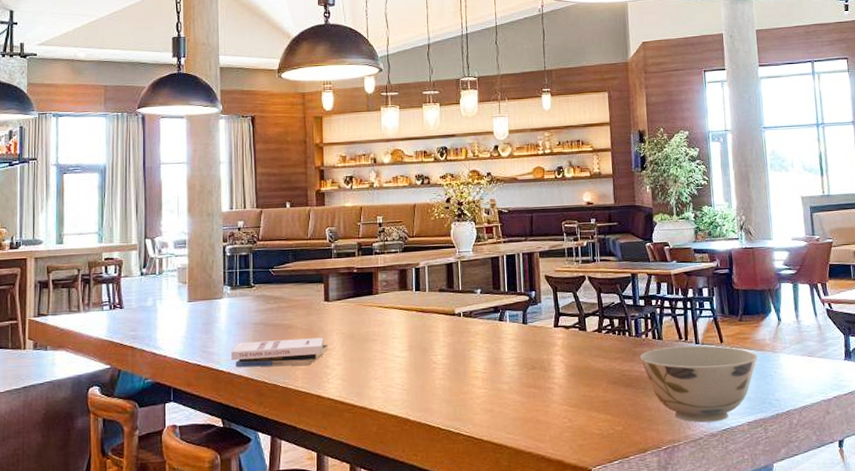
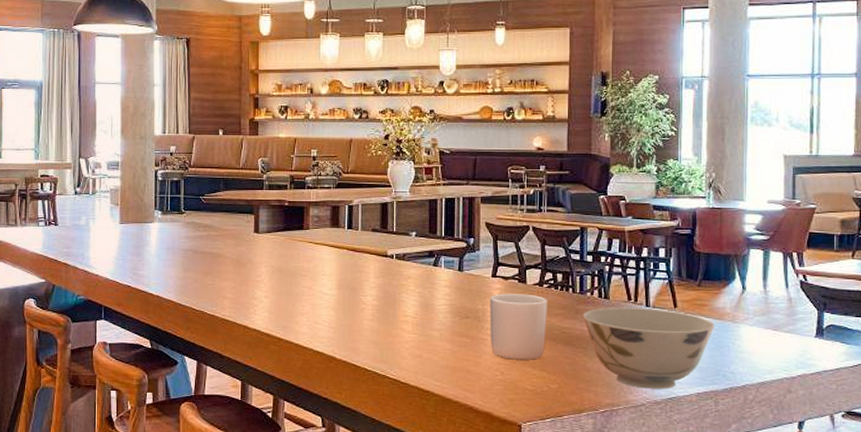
books: present [231,337,329,368] -> none [161,267,257,295]
mug: none [554,341,609,406] -> present [490,293,548,360]

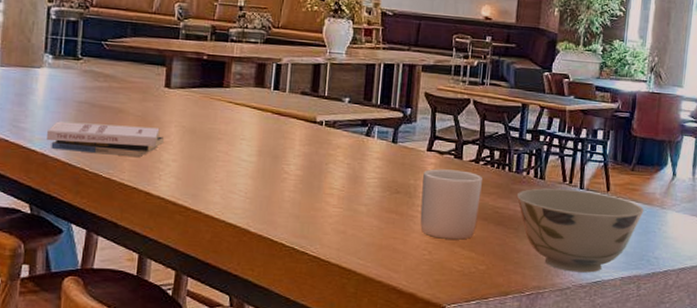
books: none [161,267,257,295] -> present [47,121,165,157]

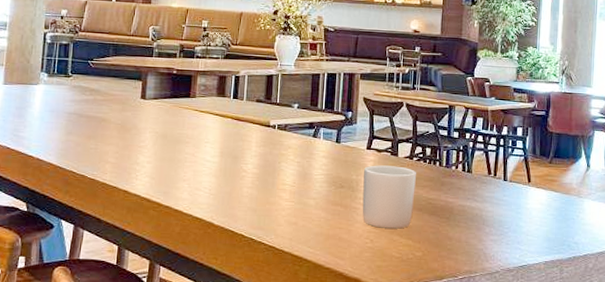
books: present [47,121,165,157] -> none [42,130,141,159]
bowl: present [516,188,644,273] -> none [447,181,563,258]

